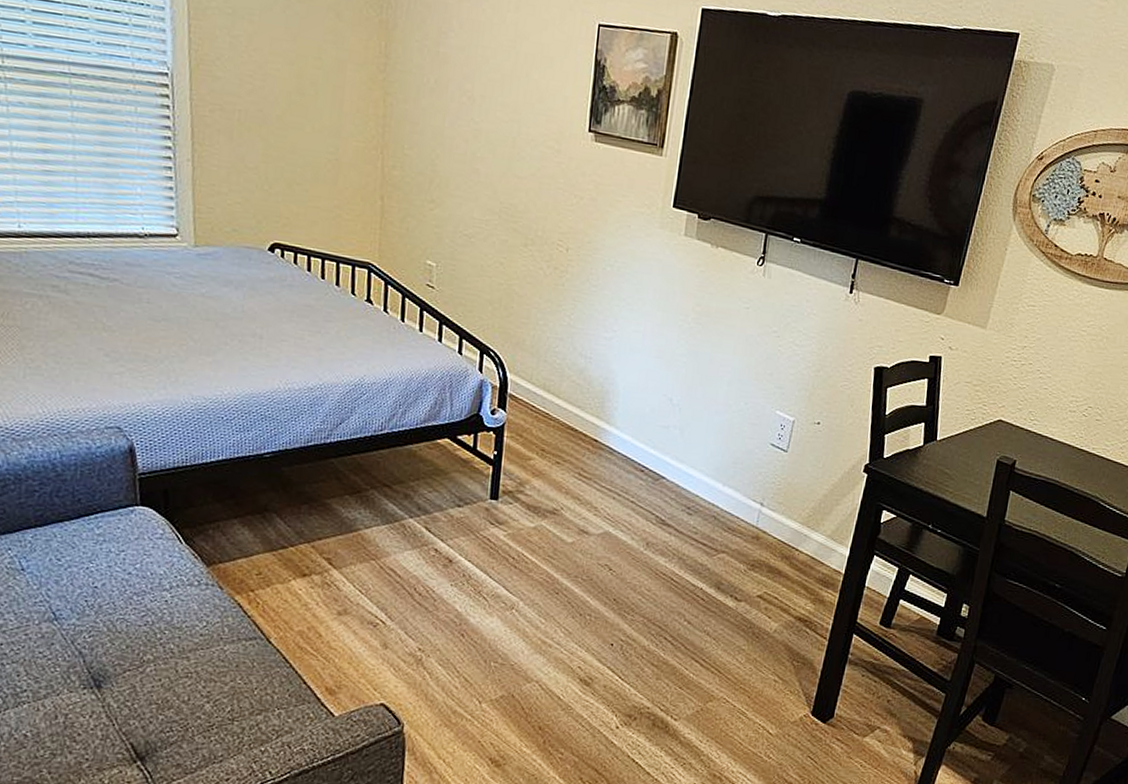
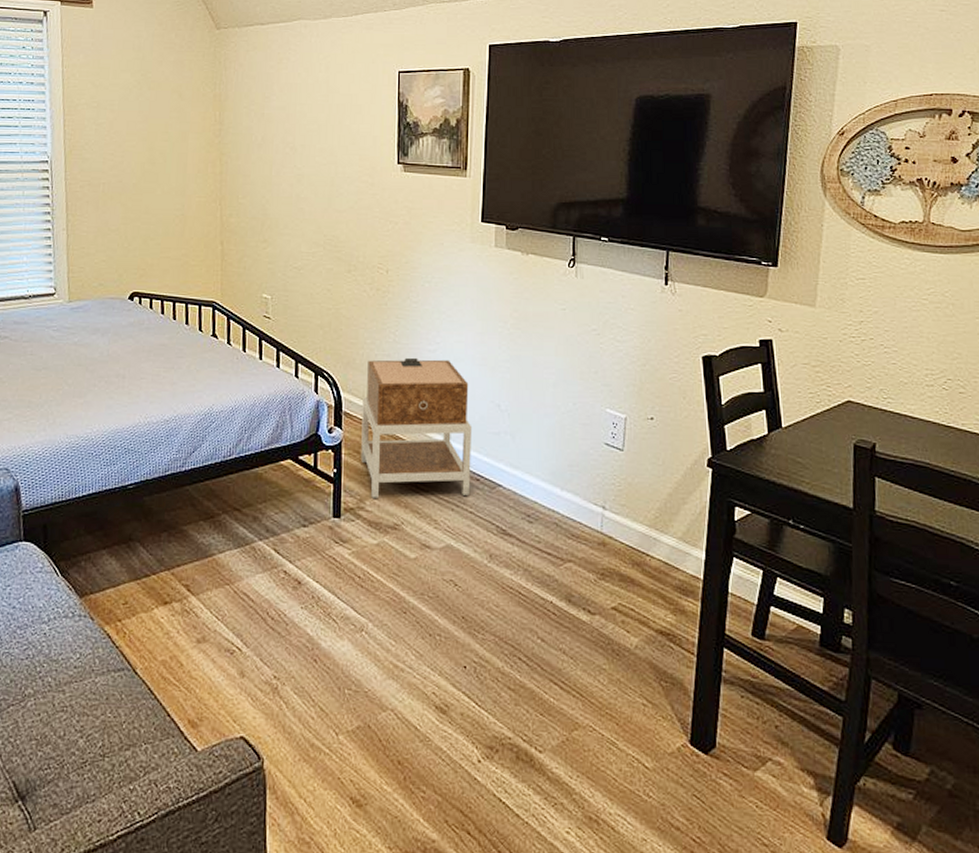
nightstand: none [523,342,643,485] -> present [361,357,473,499]

